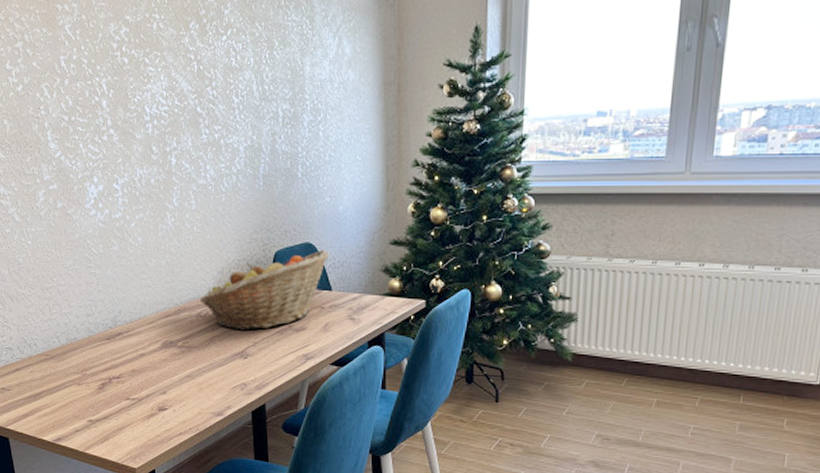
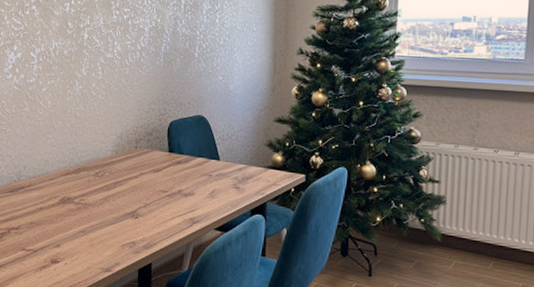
fruit basket: present [199,249,330,331] -> none [98,122,220,192]

